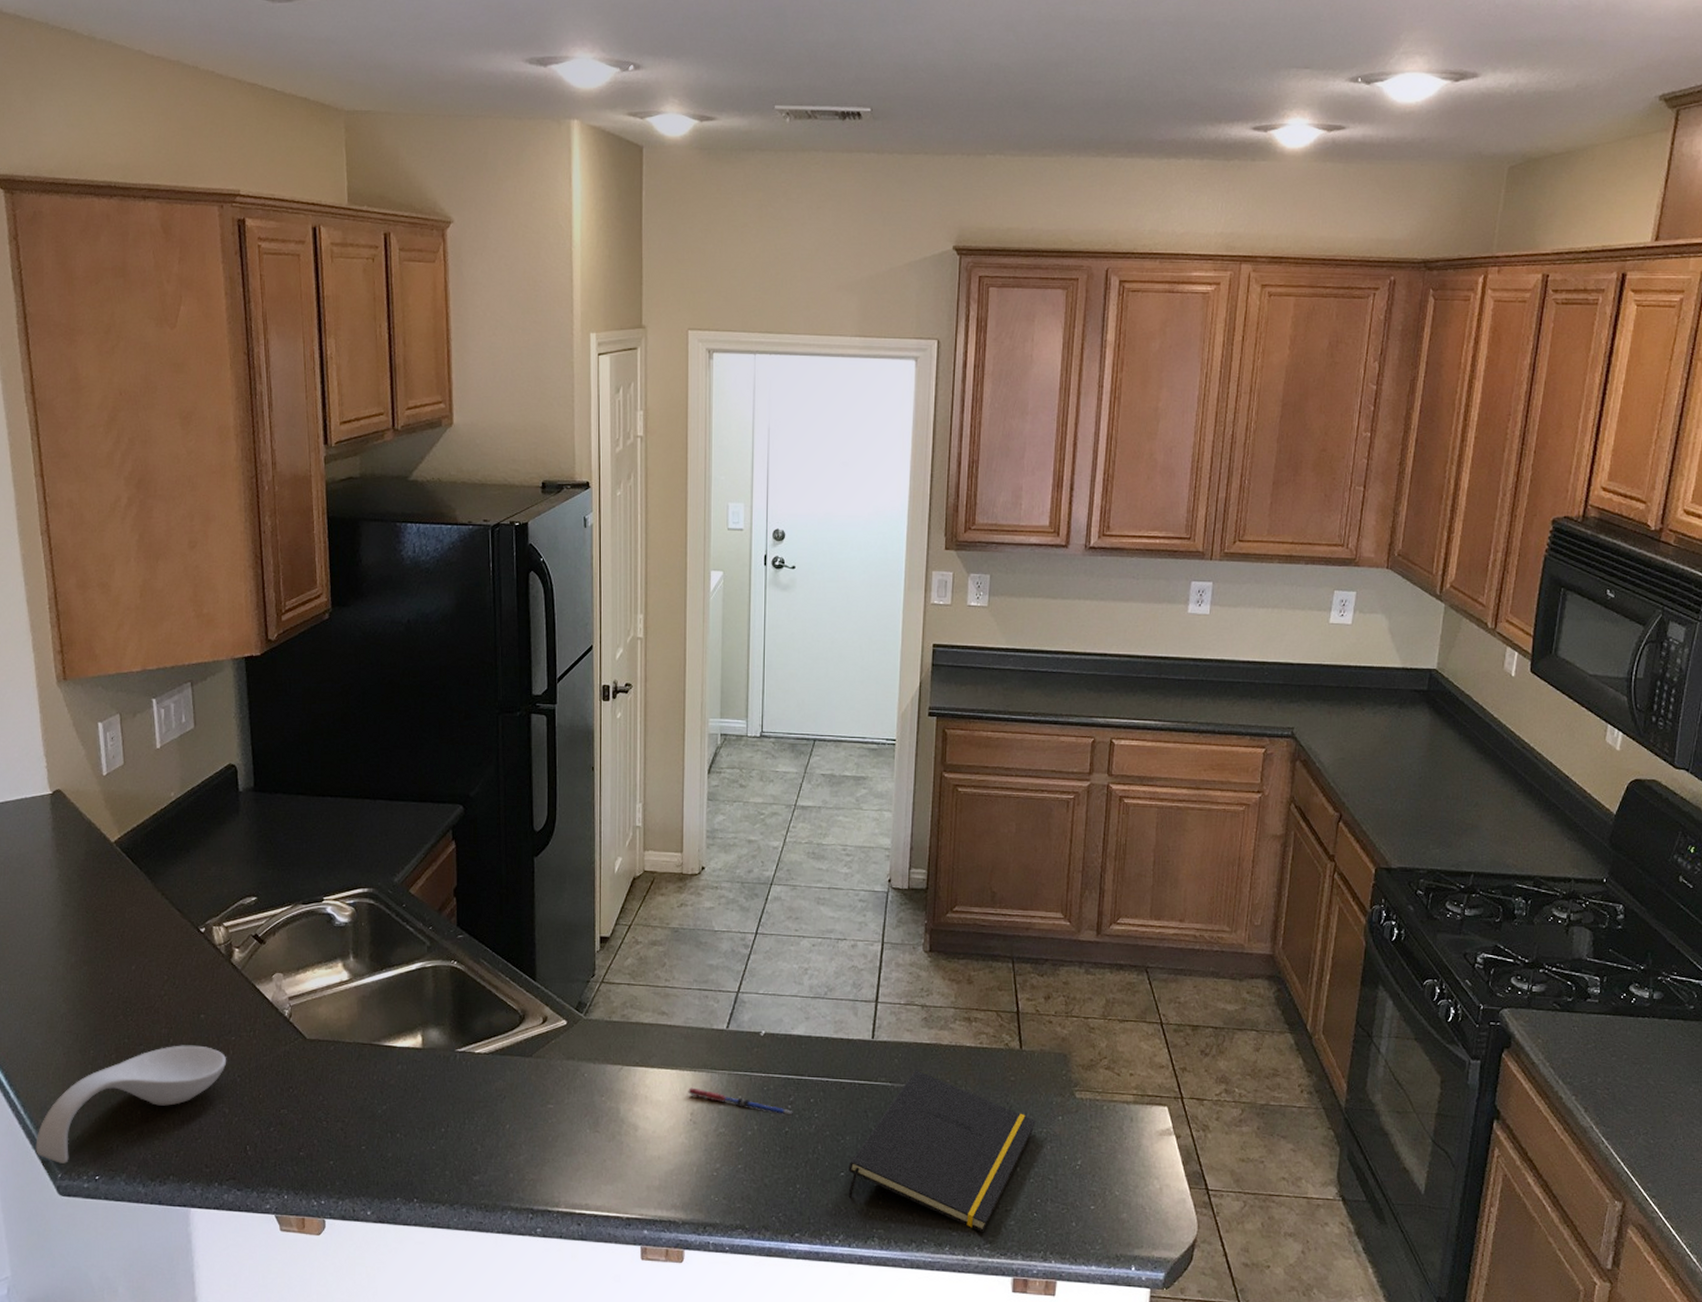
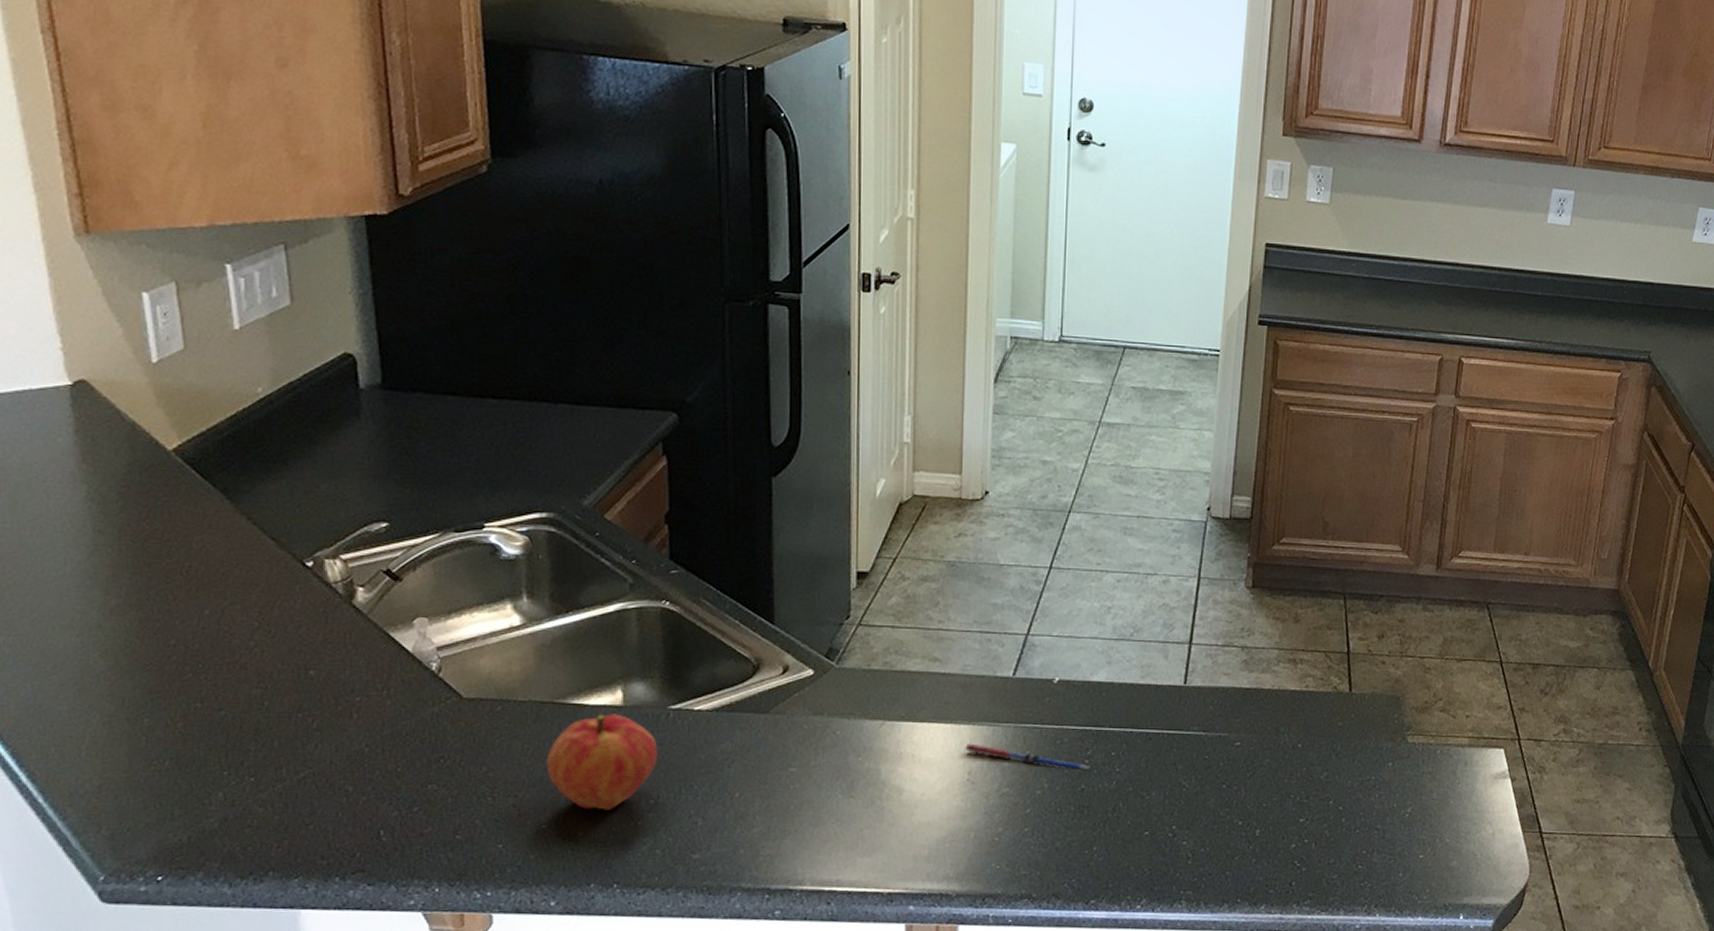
spoon rest: present [35,1045,227,1164] -> none [63,709,349,863]
fruit: none [366,1054,448,1136] -> present [547,714,658,810]
notepad: present [848,1070,1037,1233] -> none [1153,717,1365,889]

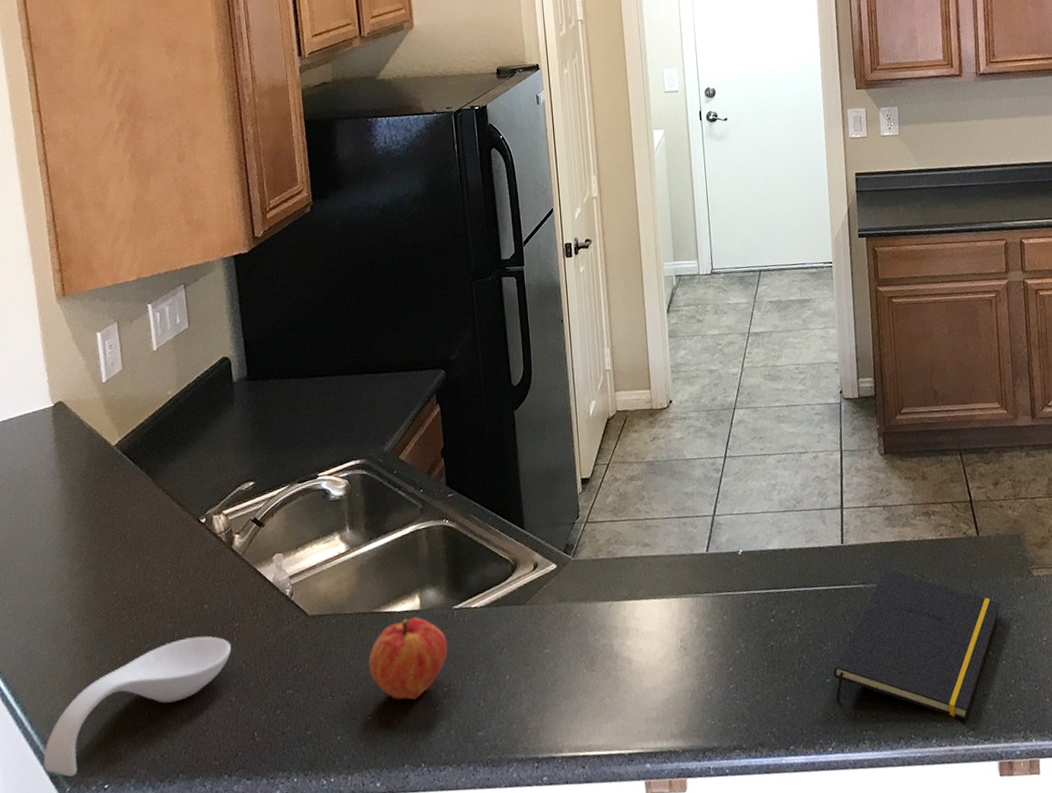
spoon rest: none [63,709,349,863] -> present [43,636,232,777]
pen: present [965,743,1091,771] -> none [676,614,776,630]
notepad: none [1153,717,1365,889] -> present [833,568,1001,721]

